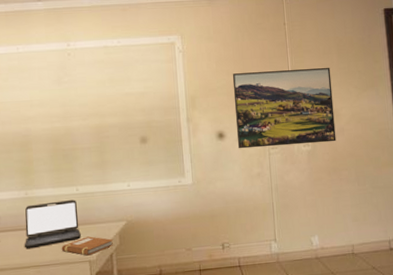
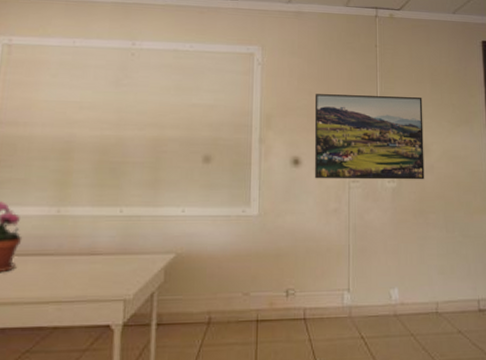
laptop: present [24,200,81,249] -> none [45,223,119,280]
notebook: present [61,236,113,256] -> none [91,269,156,293]

